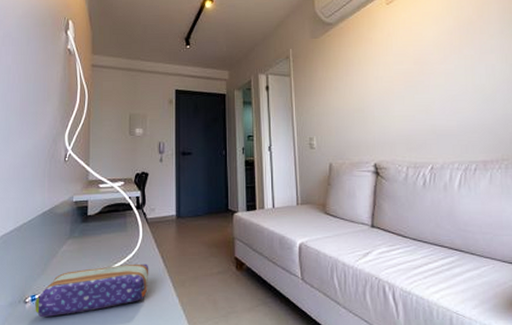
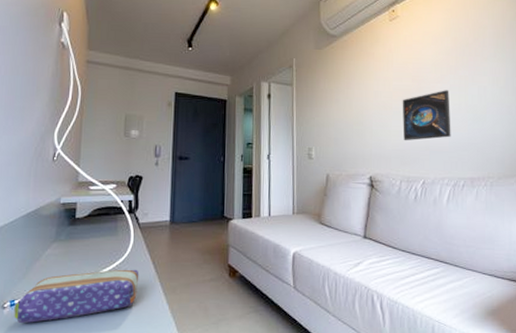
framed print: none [404,71,459,126] -> present [402,90,451,141]

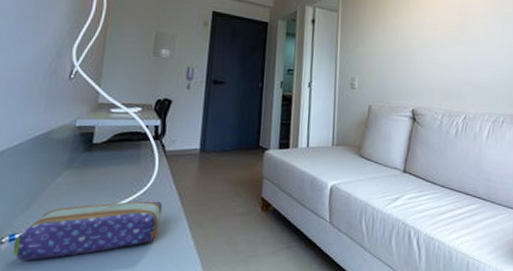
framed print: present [402,90,451,141] -> none [447,25,494,75]

